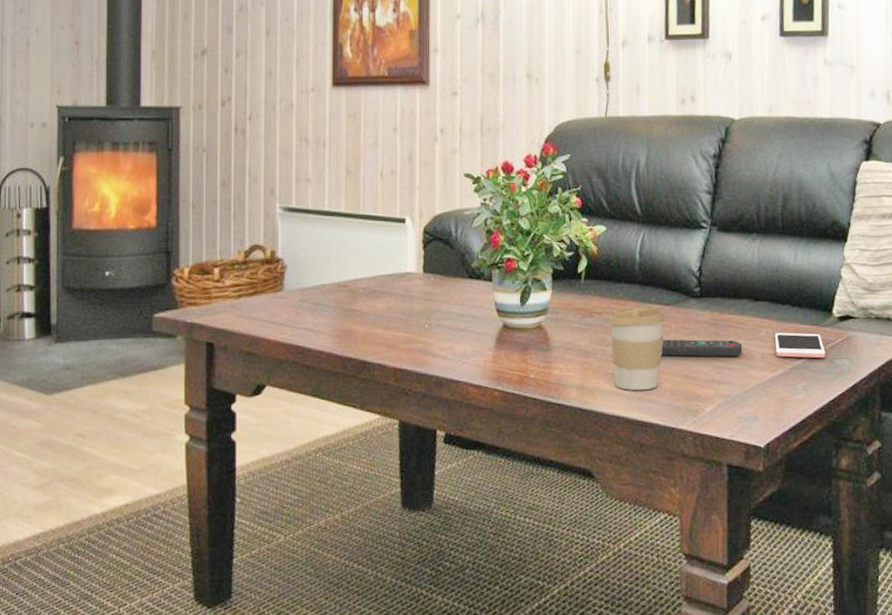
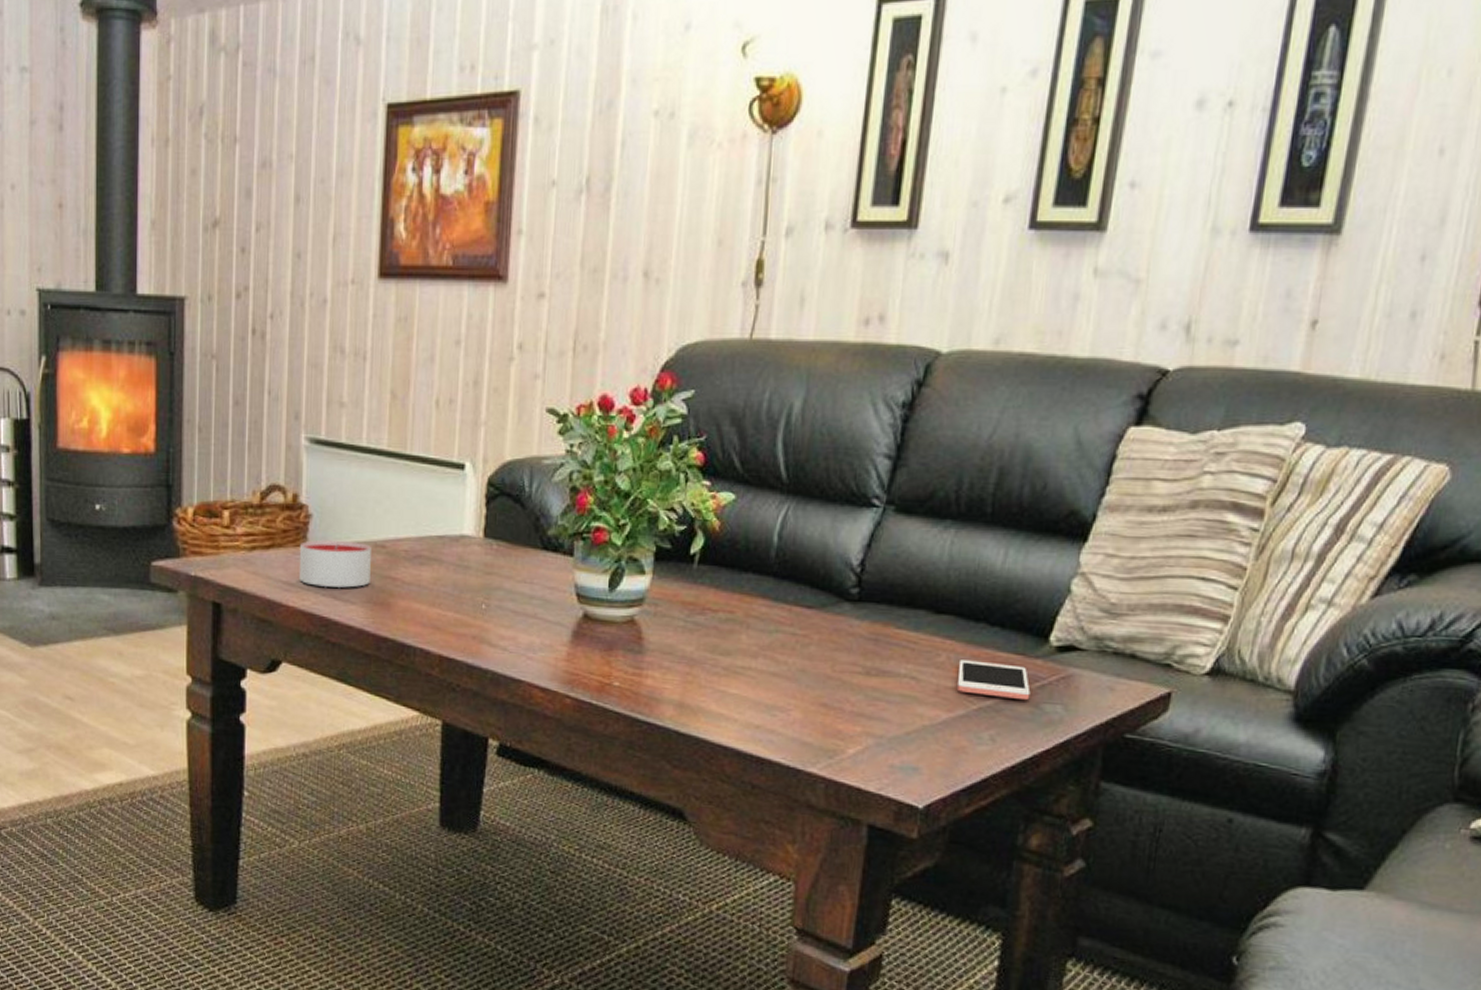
candle: none [277,284,336,322] -> present [298,540,371,588]
coffee cup: present [608,305,665,390] -> none [725,605,805,717]
remote control: present [661,339,743,357] -> none [793,653,910,686]

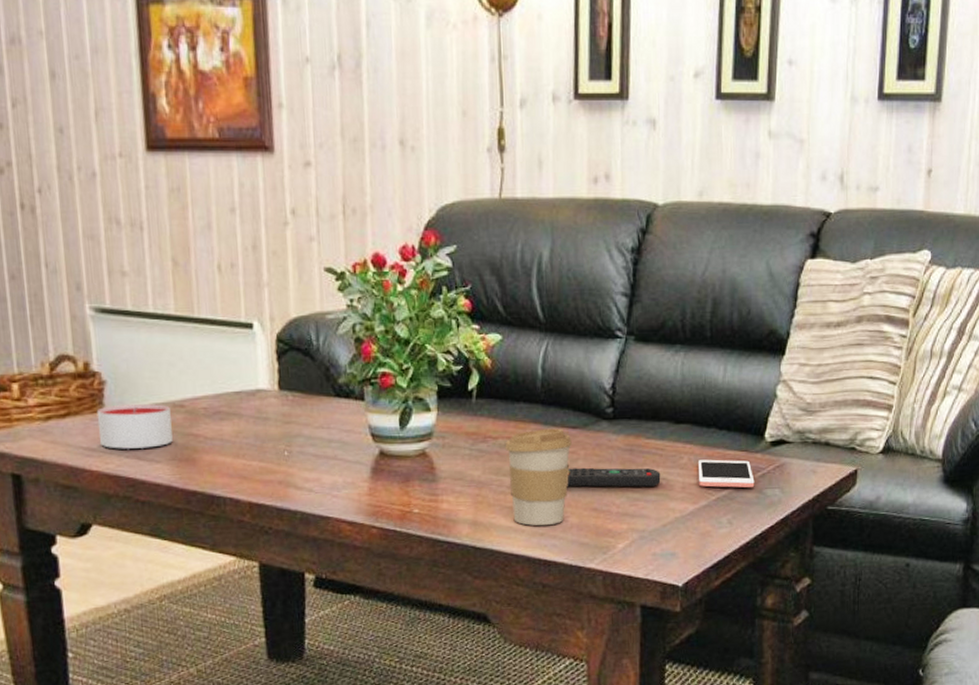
coffee cup: none [725,605,805,717] -> present [505,428,572,526]
remote control: none [793,653,910,686] -> present [567,467,661,487]

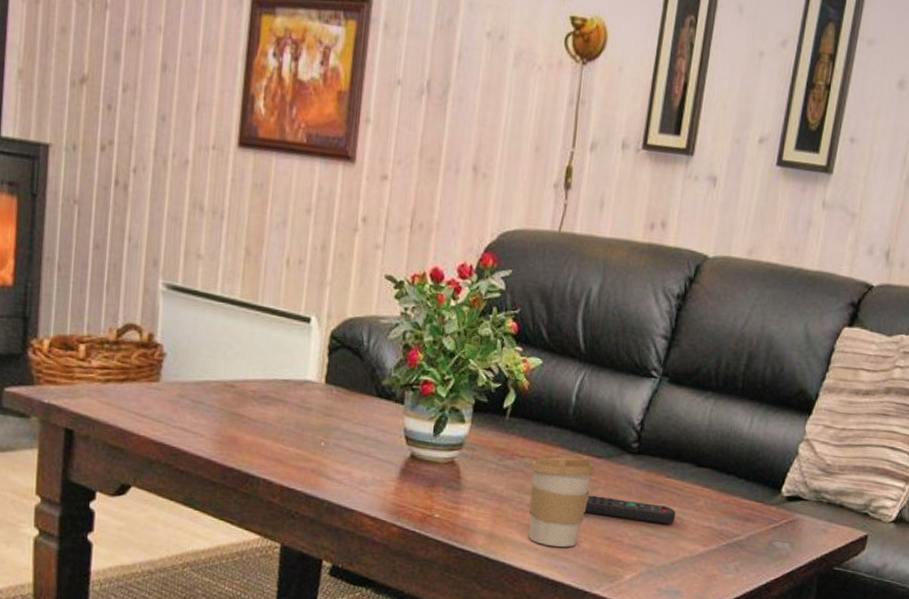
candle: present [96,404,173,449] -> none [150,377,221,422]
cell phone: present [697,459,755,488] -> none [712,504,766,538]

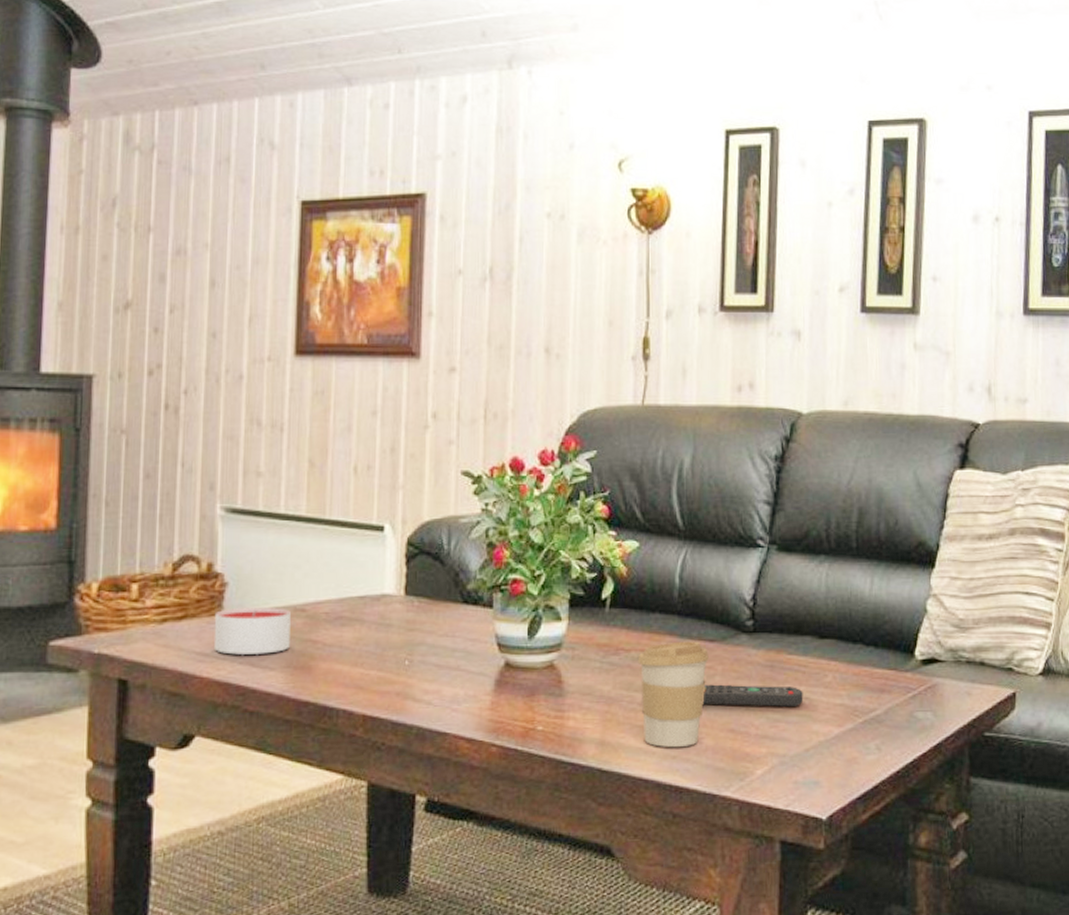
candle: none [150,377,221,422] -> present [213,608,291,655]

